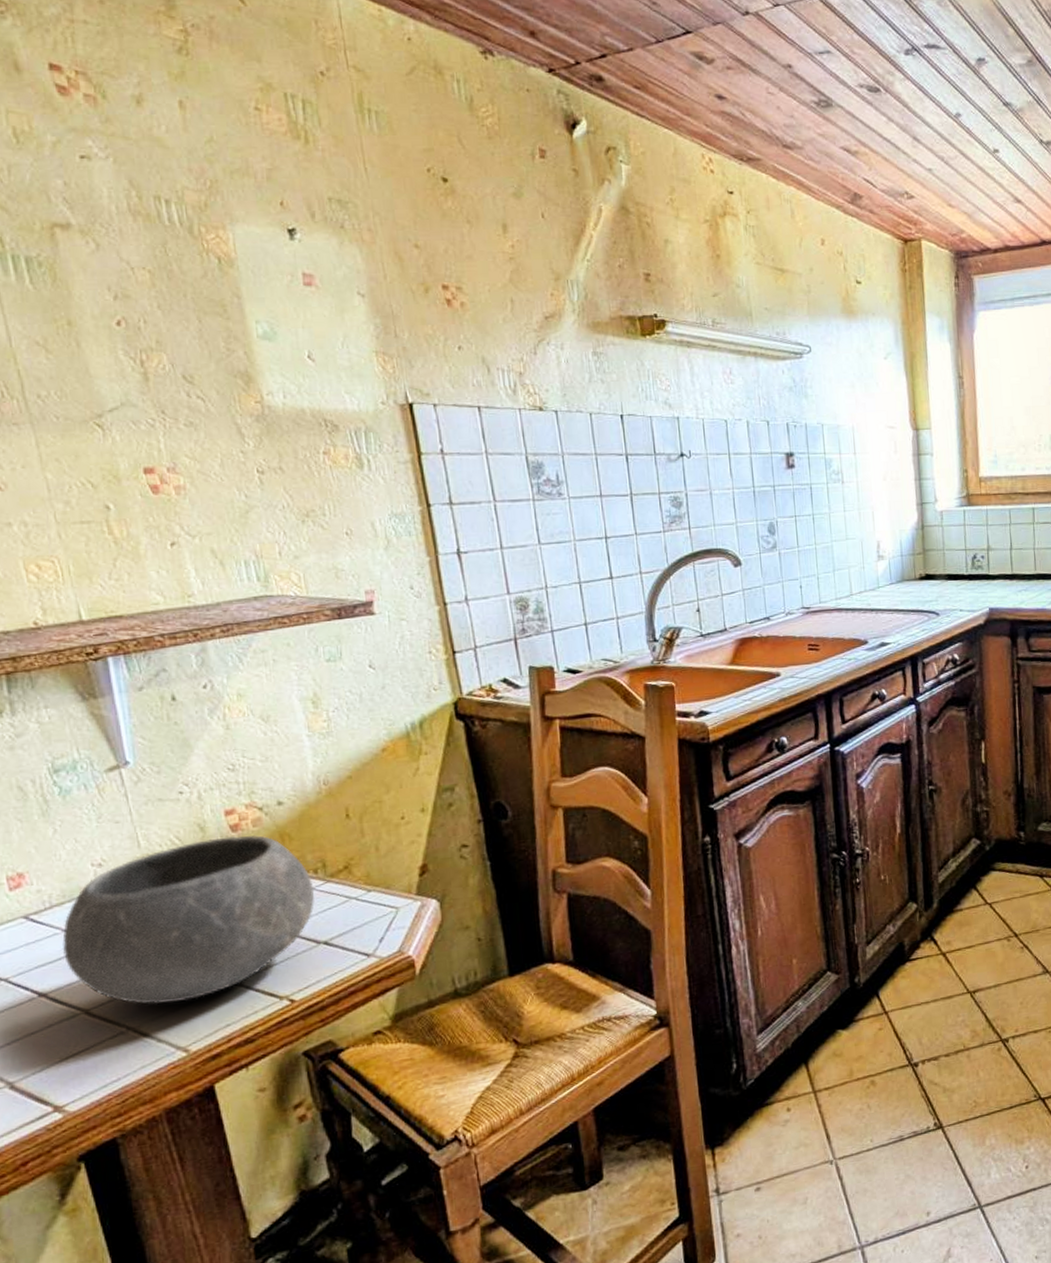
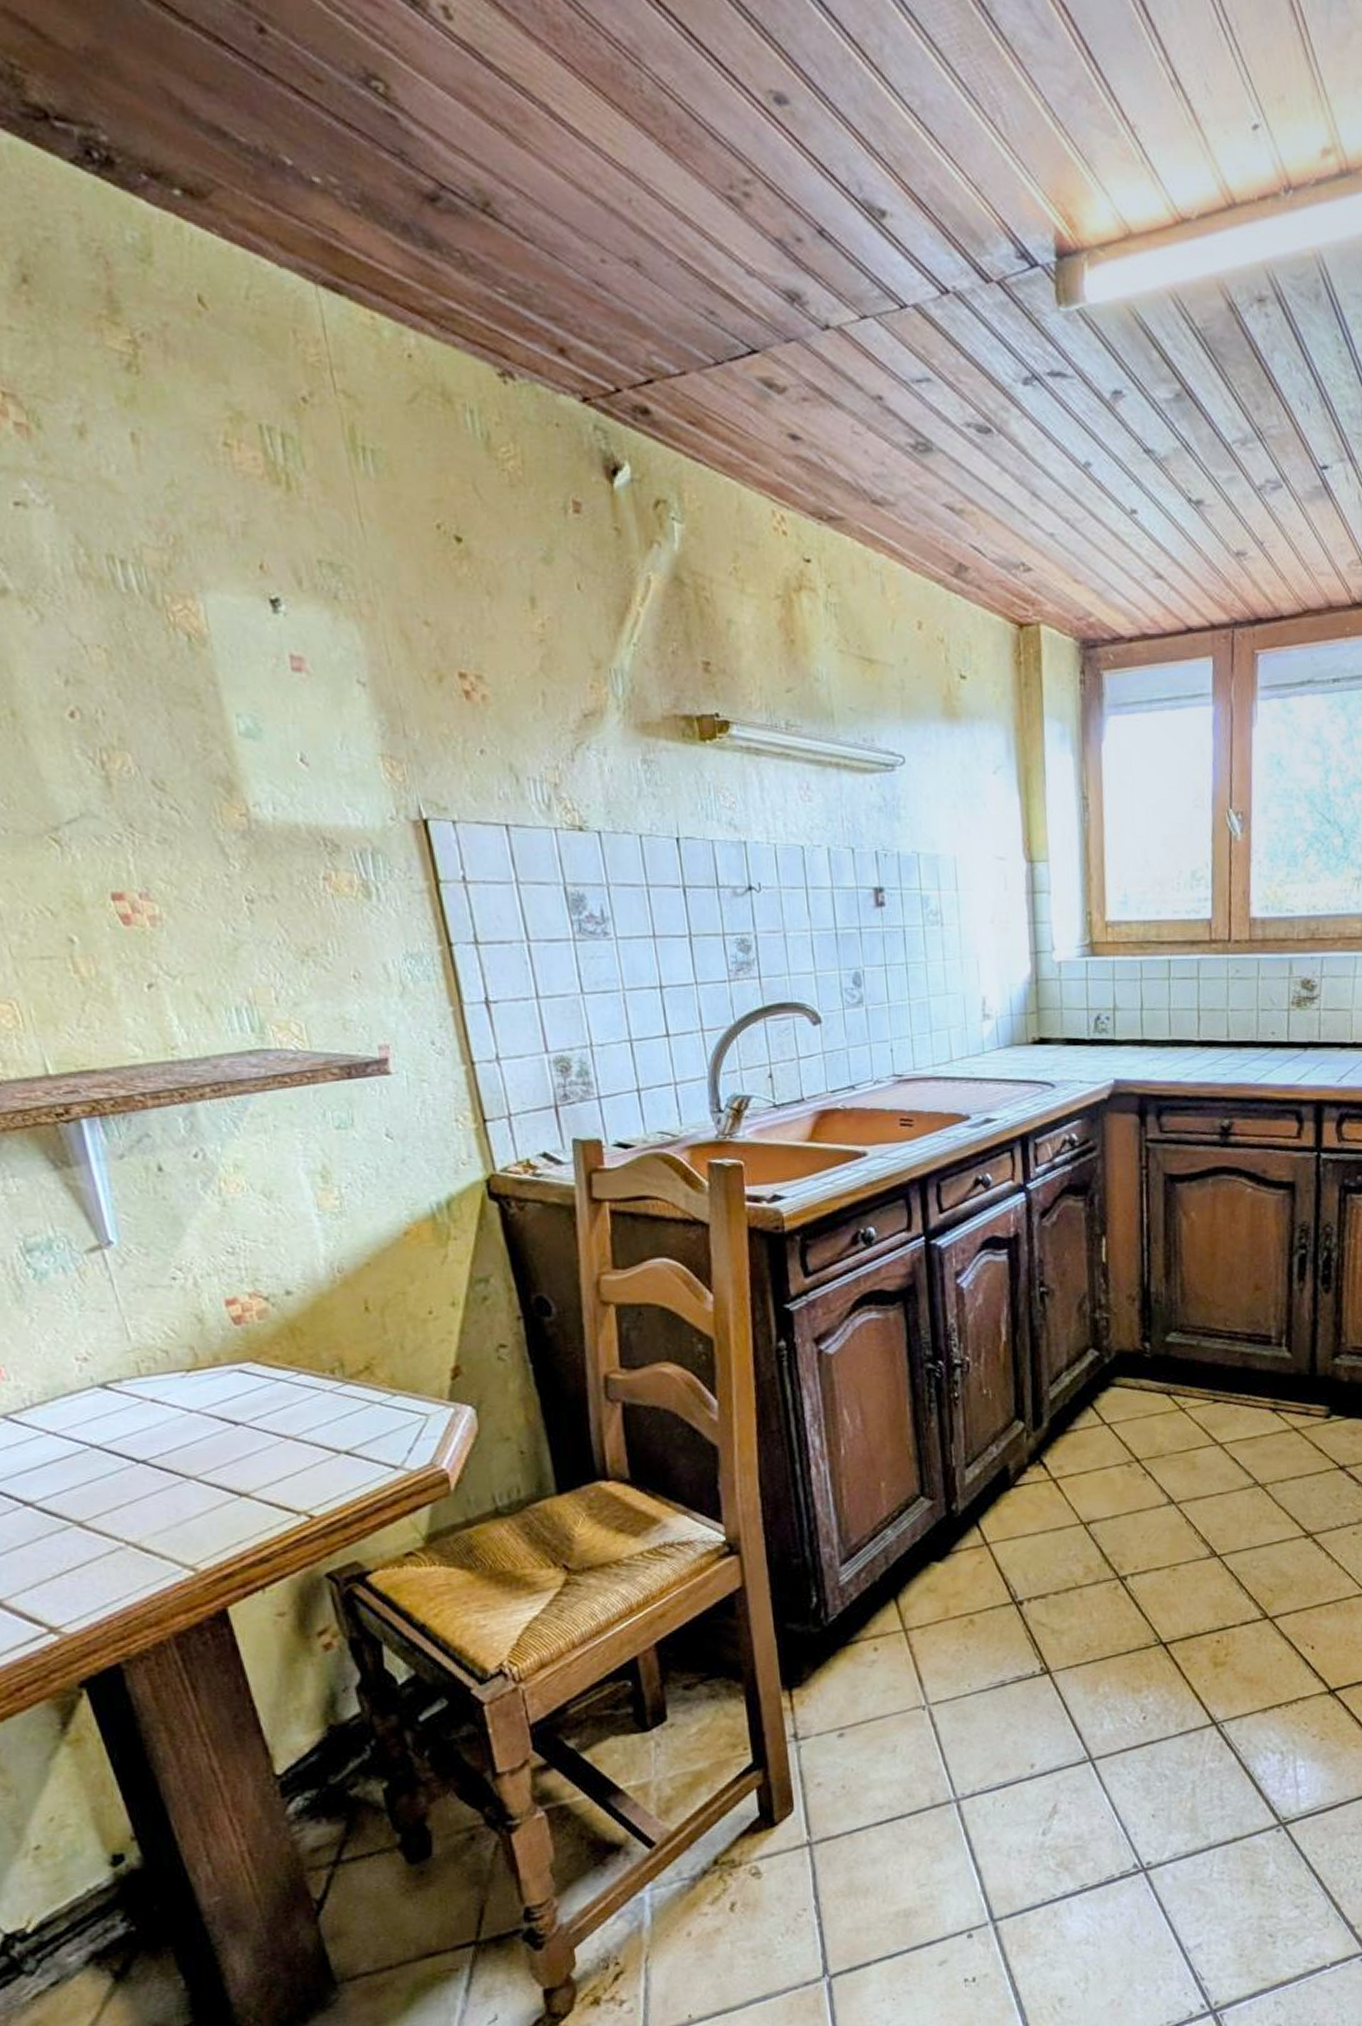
bowl: present [62,834,315,1005] -> none [47,1328,333,1518]

